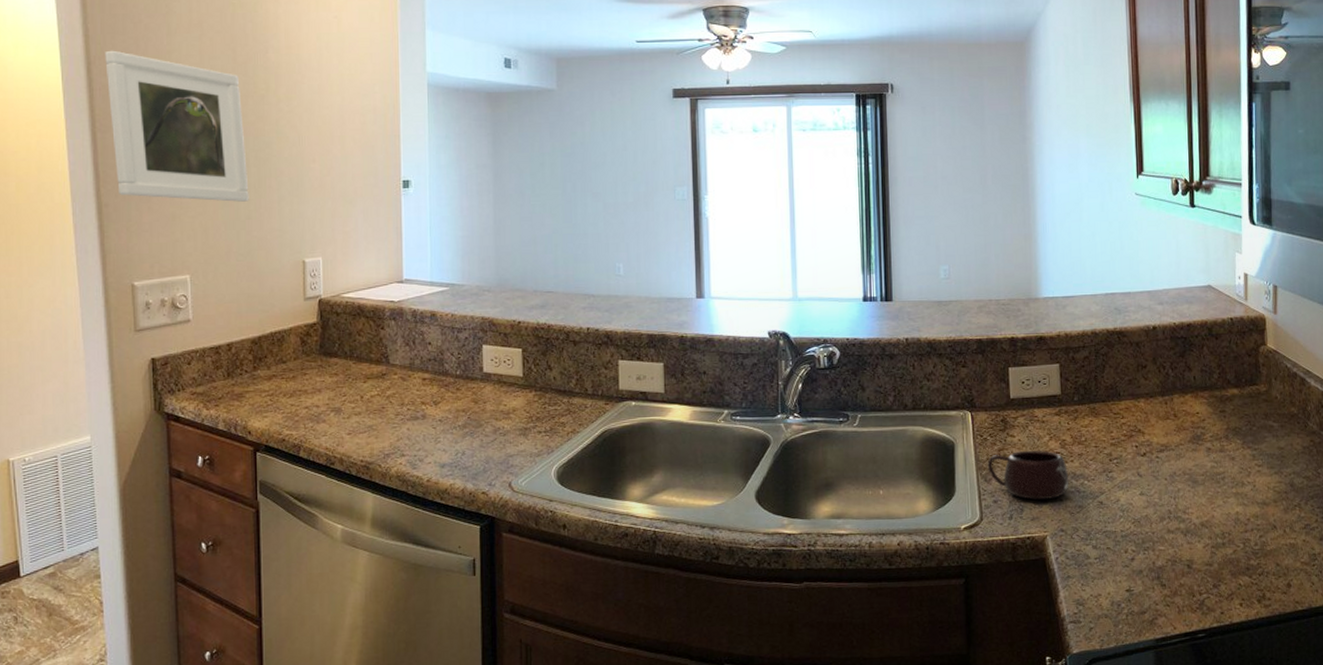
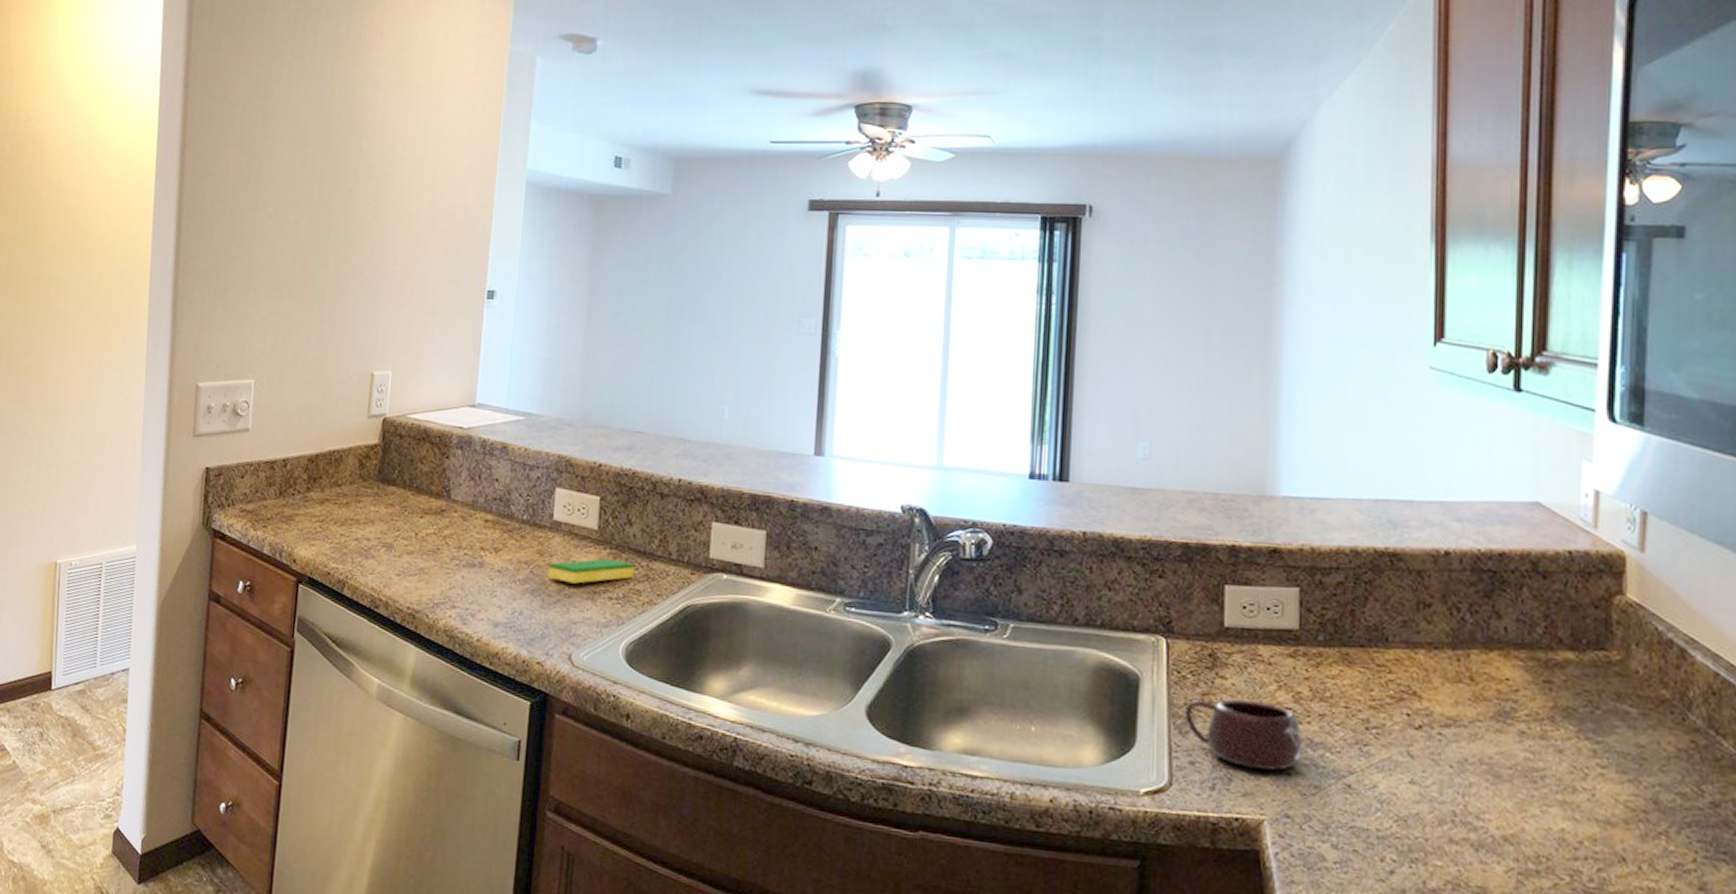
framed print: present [105,50,249,202] -> none [195,133,329,303]
dish sponge: none [483,399,557,424] -> present [547,558,634,584]

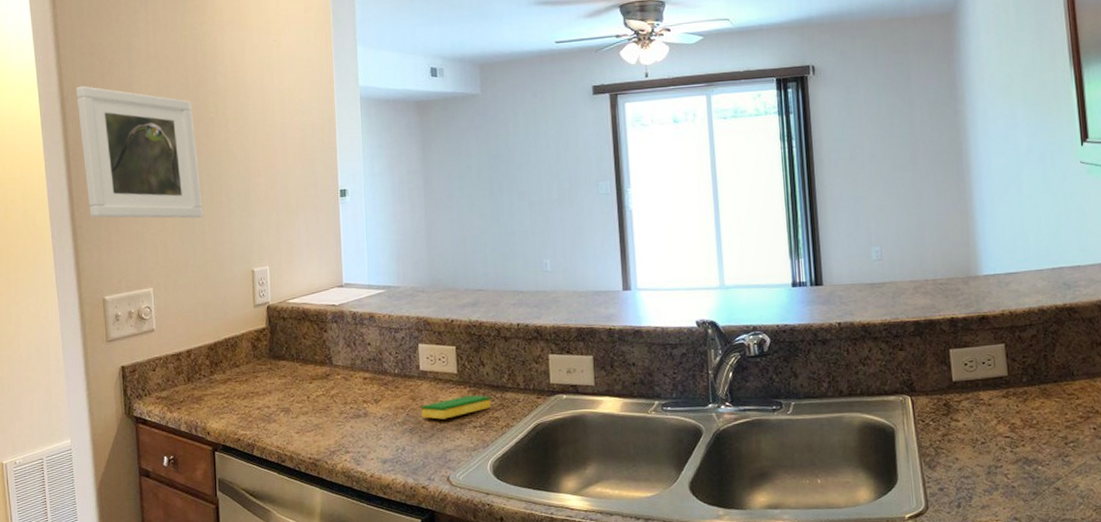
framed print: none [195,133,329,303] -> present [76,85,203,219]
mug: present [1184,699,1303,771] -> none [930,435,1022,487]

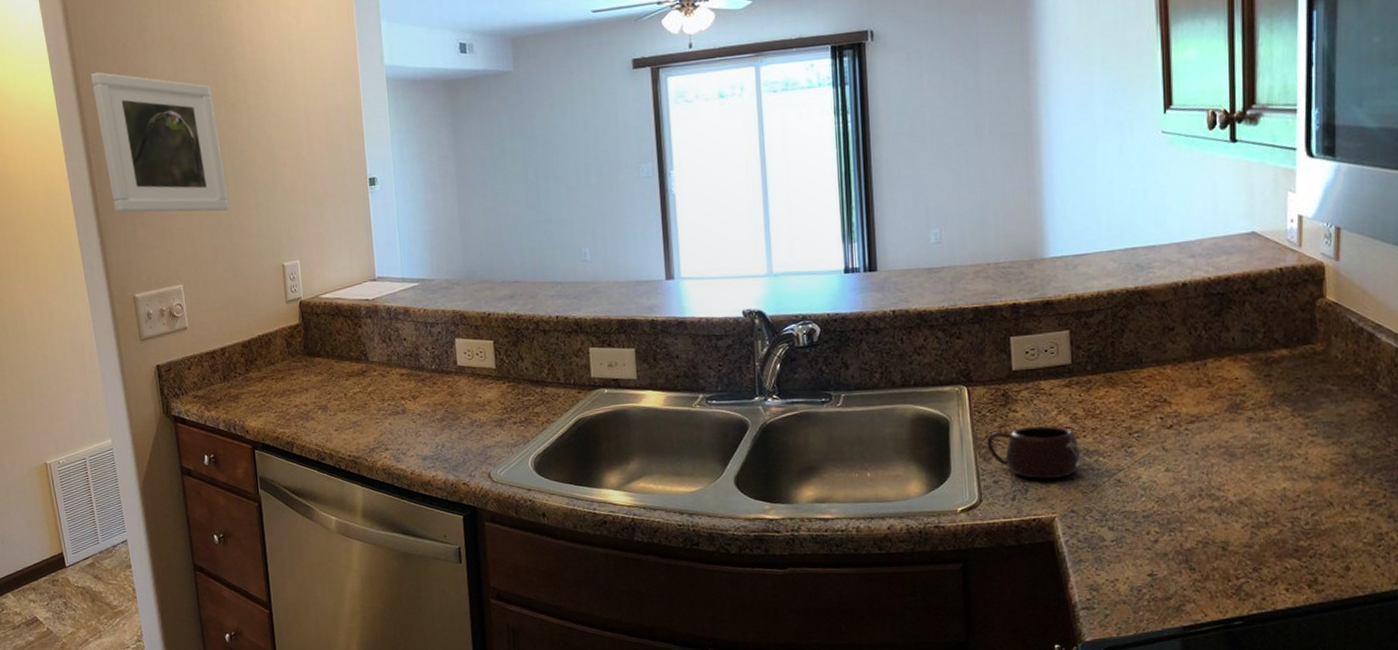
dish sponge: present [420,395,491,420] -> none [459,390,531,416]
mug: none [930,435,1022,487] -> present [986,426,1081,479]

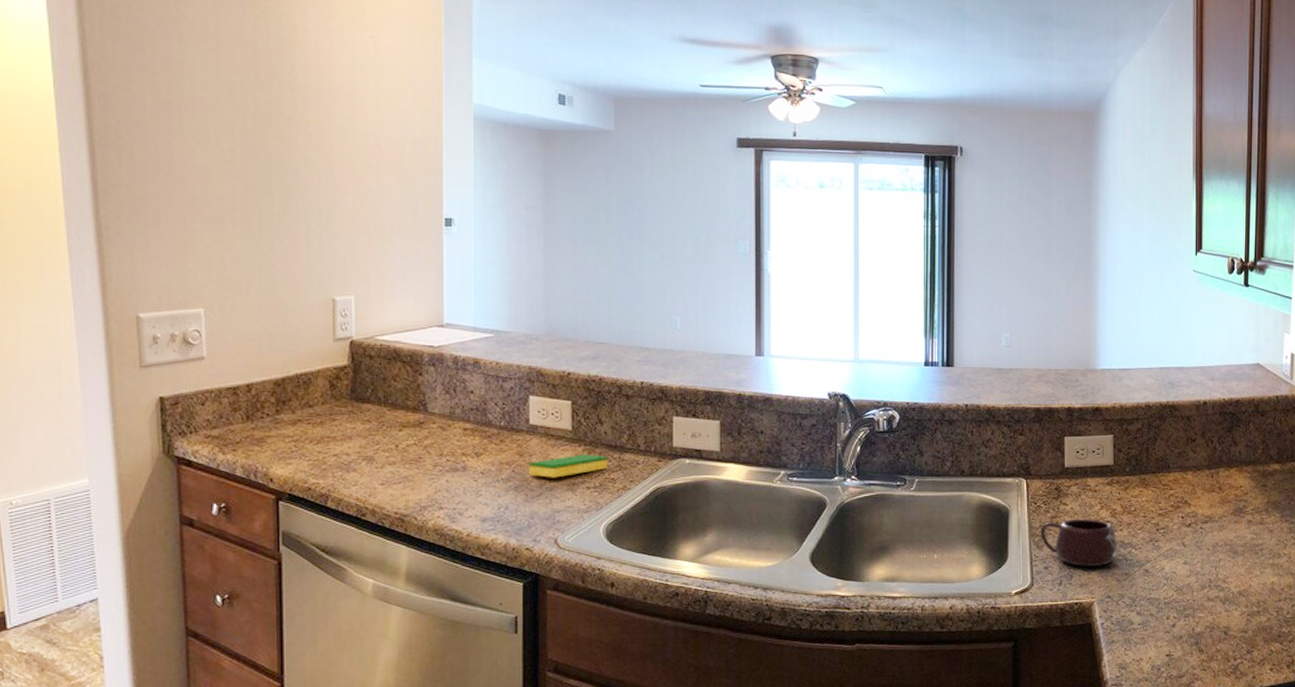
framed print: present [91,72,229,213] -> none [105,56,272,232]
dish sponge: none [459,390,531,416] -> present [528,454,607,478]

